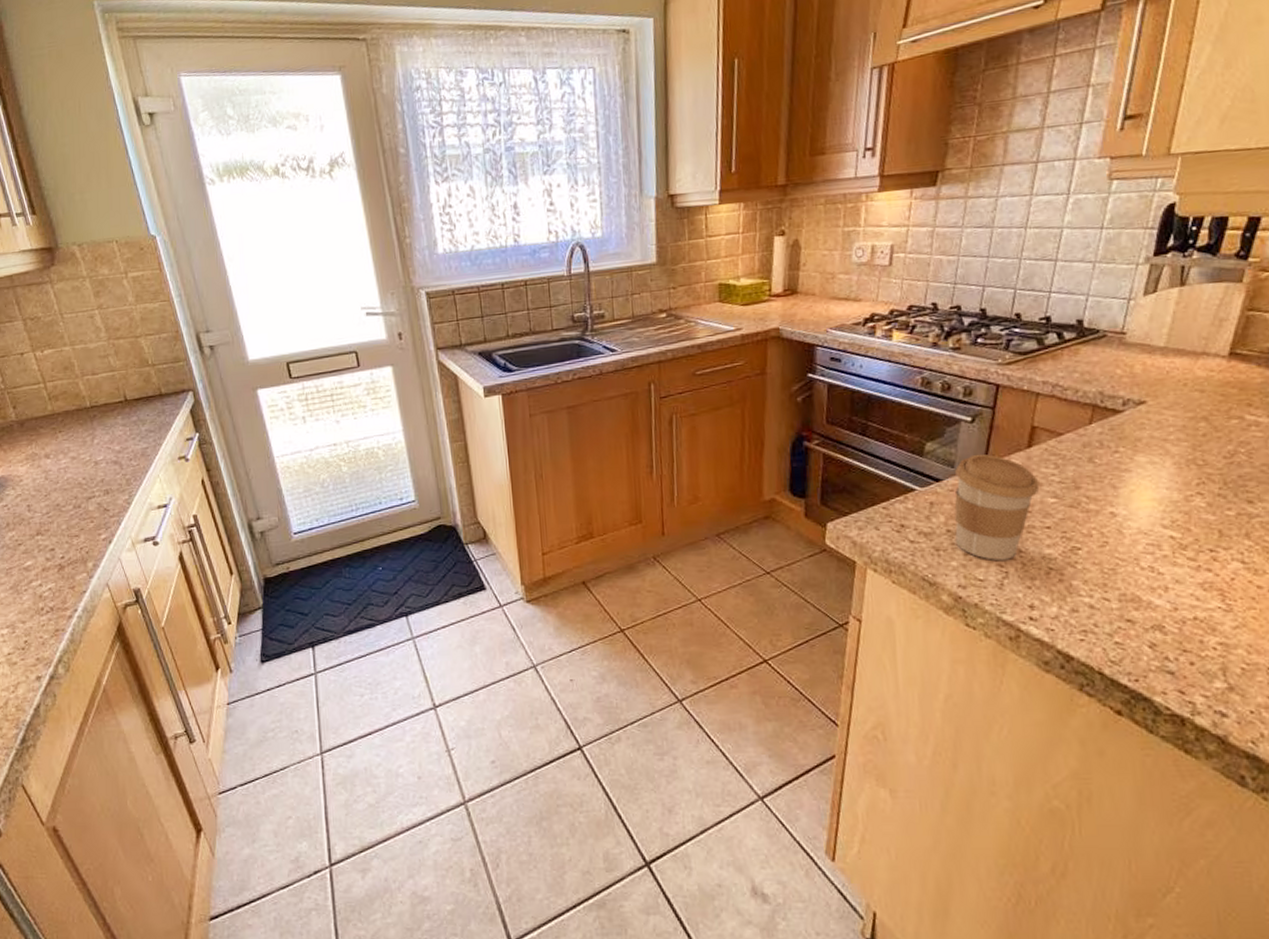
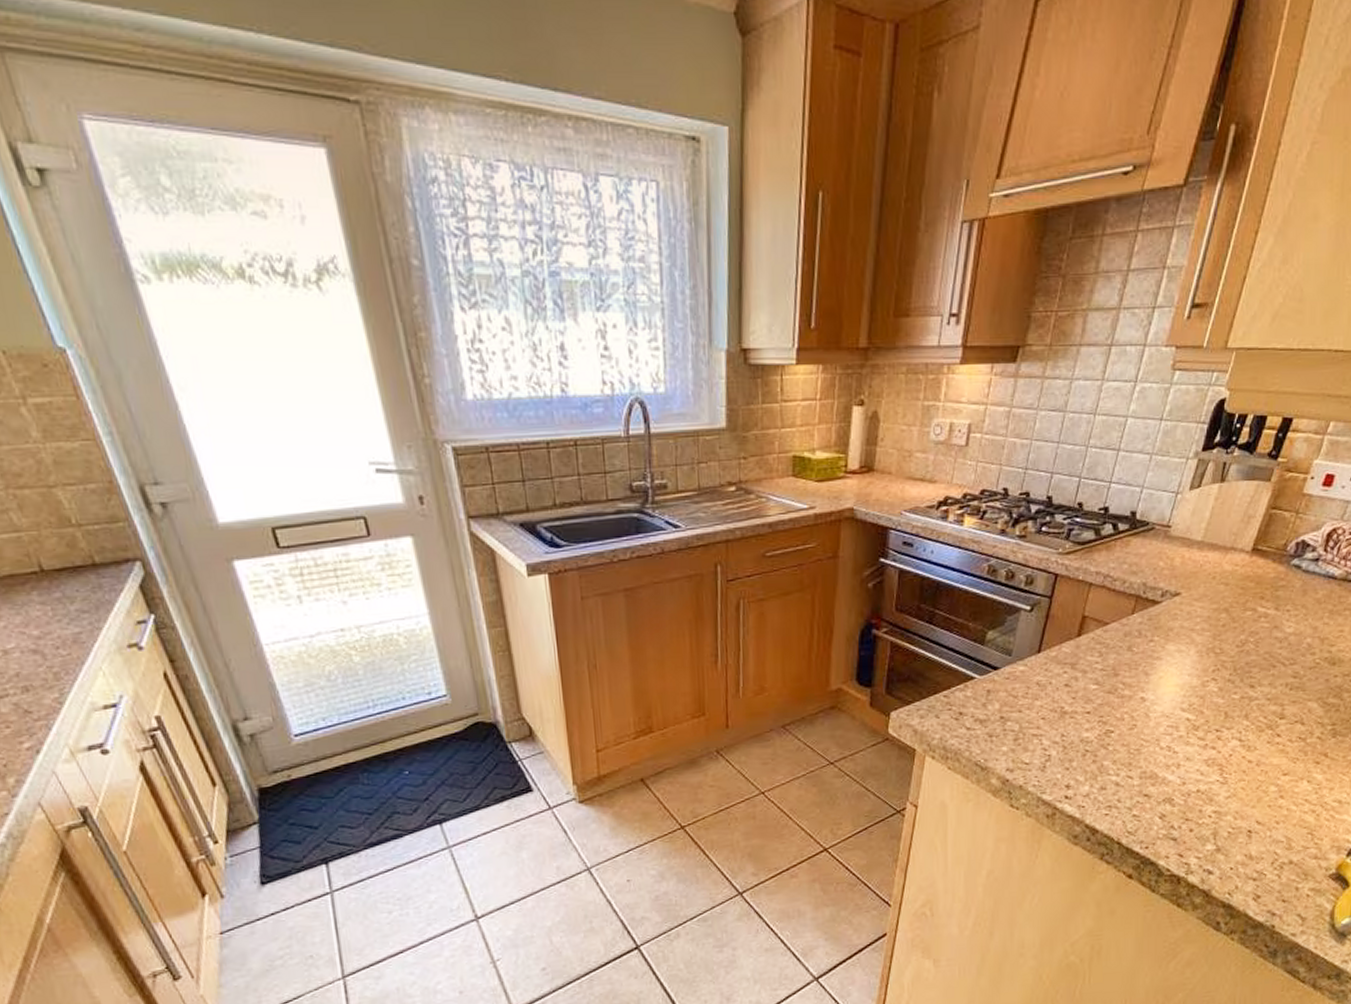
coffee cup: present [954,454,1040,560] -> none [1007,642,1084,745]

